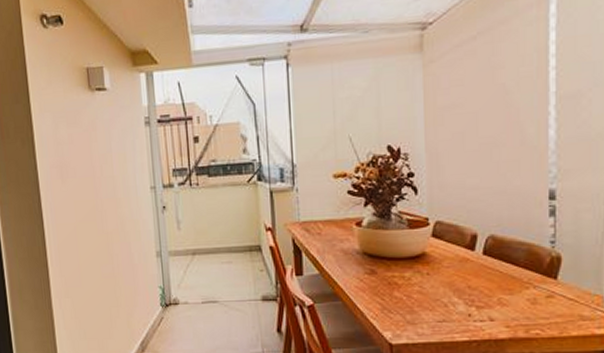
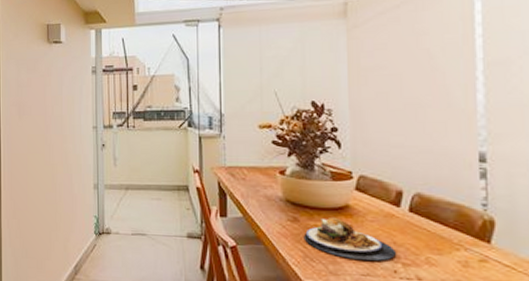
plate: none [381,267,470,307] -> present [303,218,396,261]

